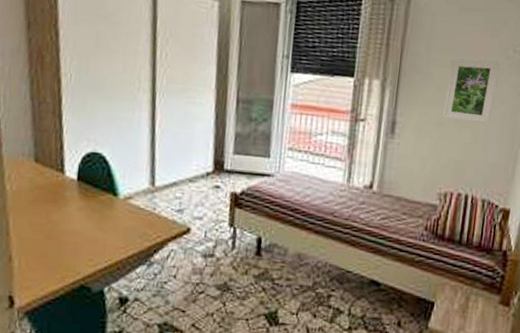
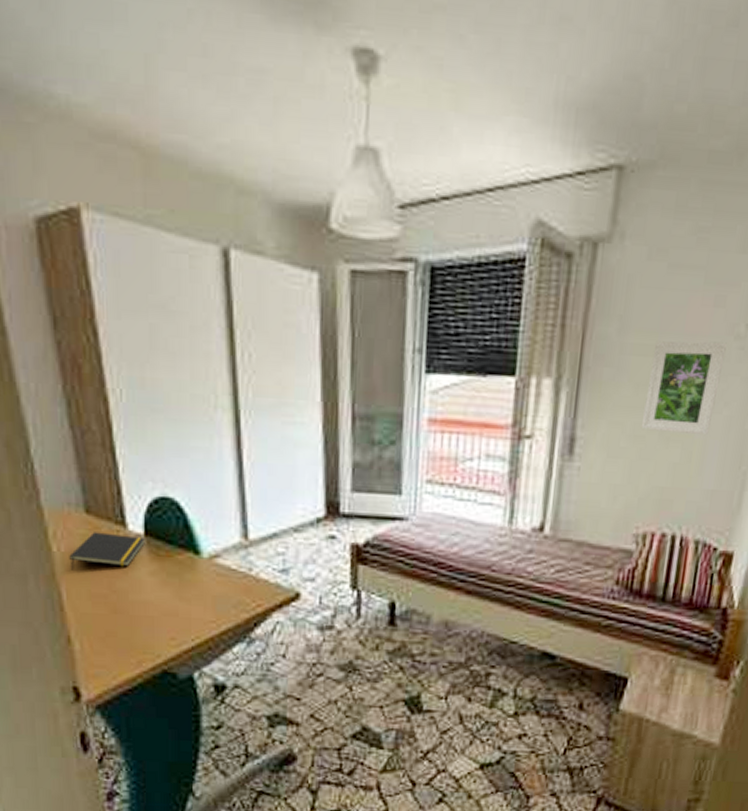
notepad: none [18,176,77,205] -> present [69,532,145,570]

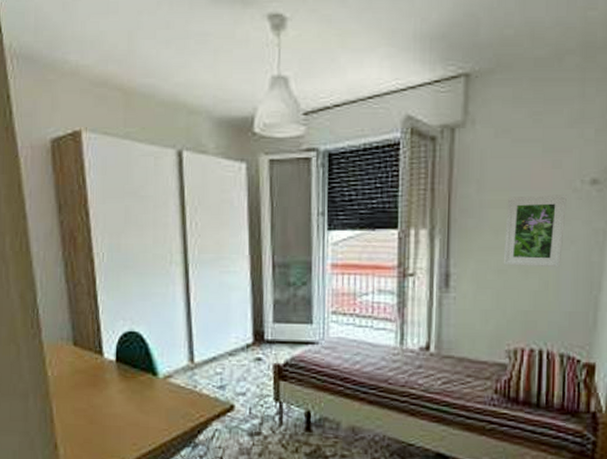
notepad: present [69,532,145,570] -> none [60,360,116,390]

